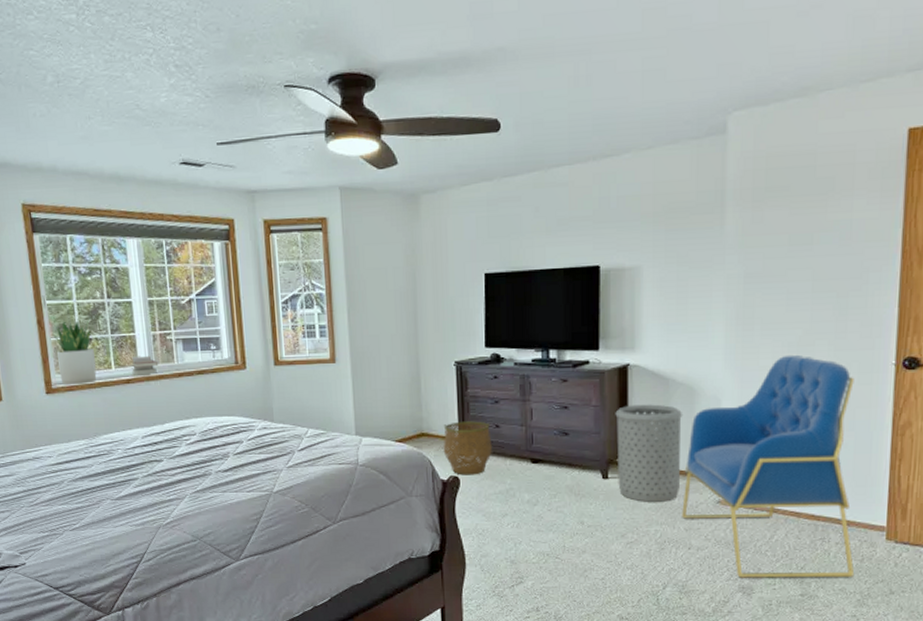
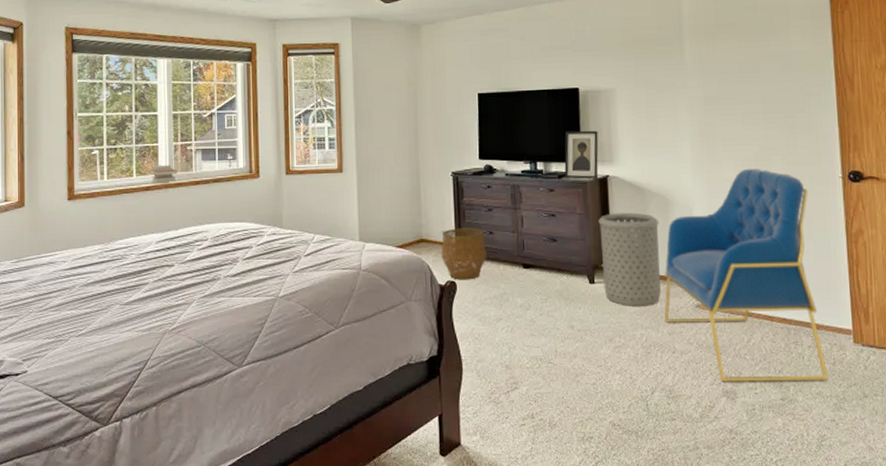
planter: present [54,317,97,386] -> none [82,128,118,192]
picture frame: none [580,314,619,368] -> present [564,130,599,179]

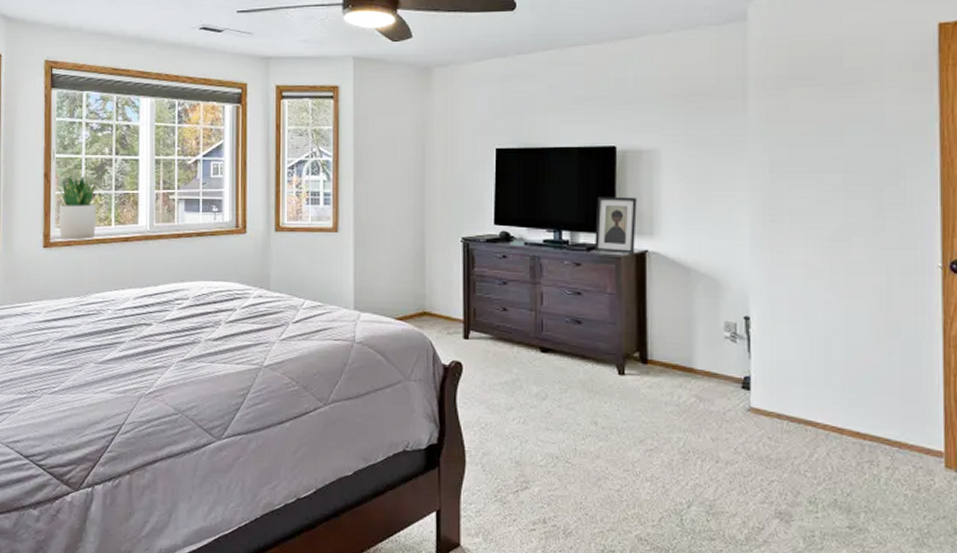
planter: none [82,128,118,192] -> present [59,172,96,240]
books: present [151,164,178,184] -> none [130,214,159,235]
basket: present [441,228,488,280] -> none [446,301,500,362]
laundry basket: present [598,212,661,306] -> none [632,294,707,406]
armchair: present [664,168,829,382] -> none [708,250,911,510]

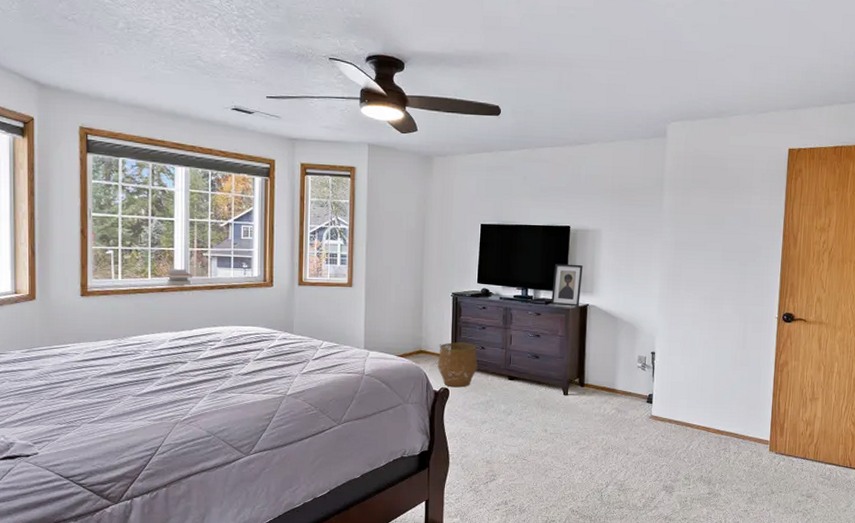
planter: present [59,172,96,240] -> none [96,230,133,290]
books: none [130,214,159,235] -> present [166,268,193,287]
basket: none [446,301,500,362] -> present [437,342,479,388]

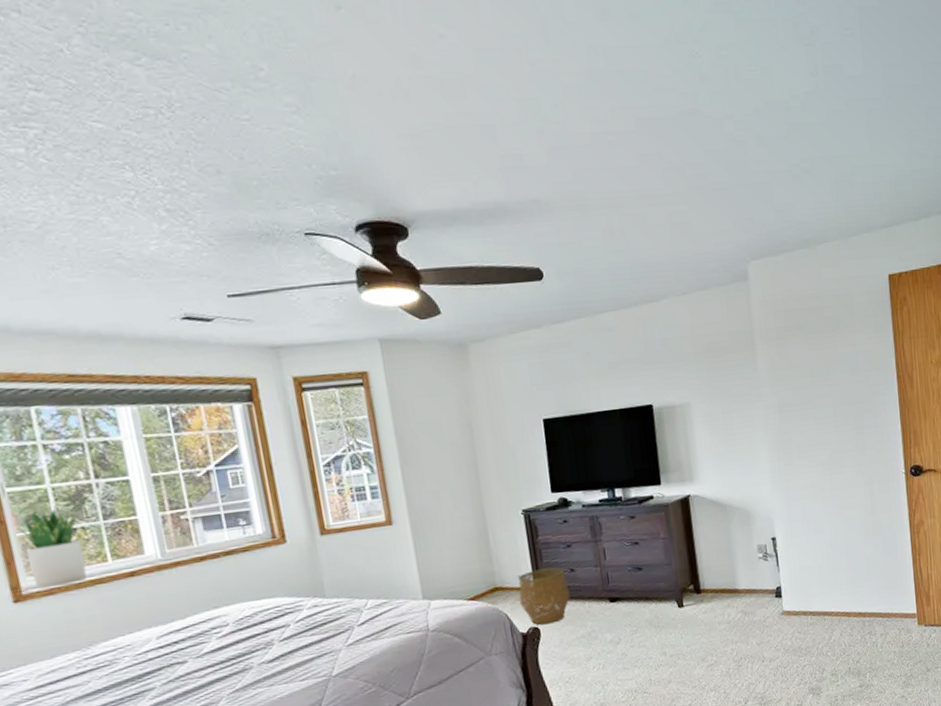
planter: none [96,230,133,290] -> present [21,503,87,590]
books: present [166,268,193,287] -> none [134,540,173,568]
picture frame: present [551,263,583,306] -> none [641,449,680,503]

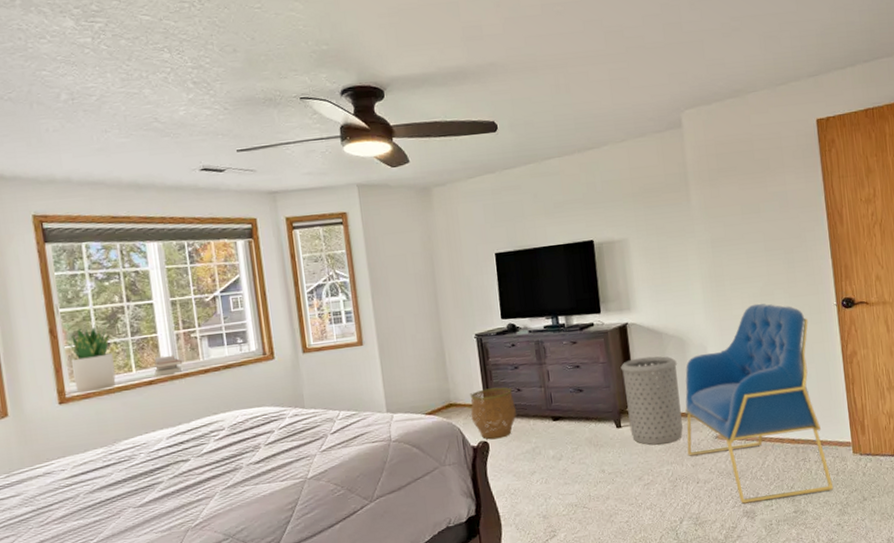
books: none [134,540,173,568] -> present [154,355,183,378]
laundry basket: none [682,530,748,624] -> present [620,356,683,445]
armchair: none [750,472,899,681] -> present [685,303,834,504]

